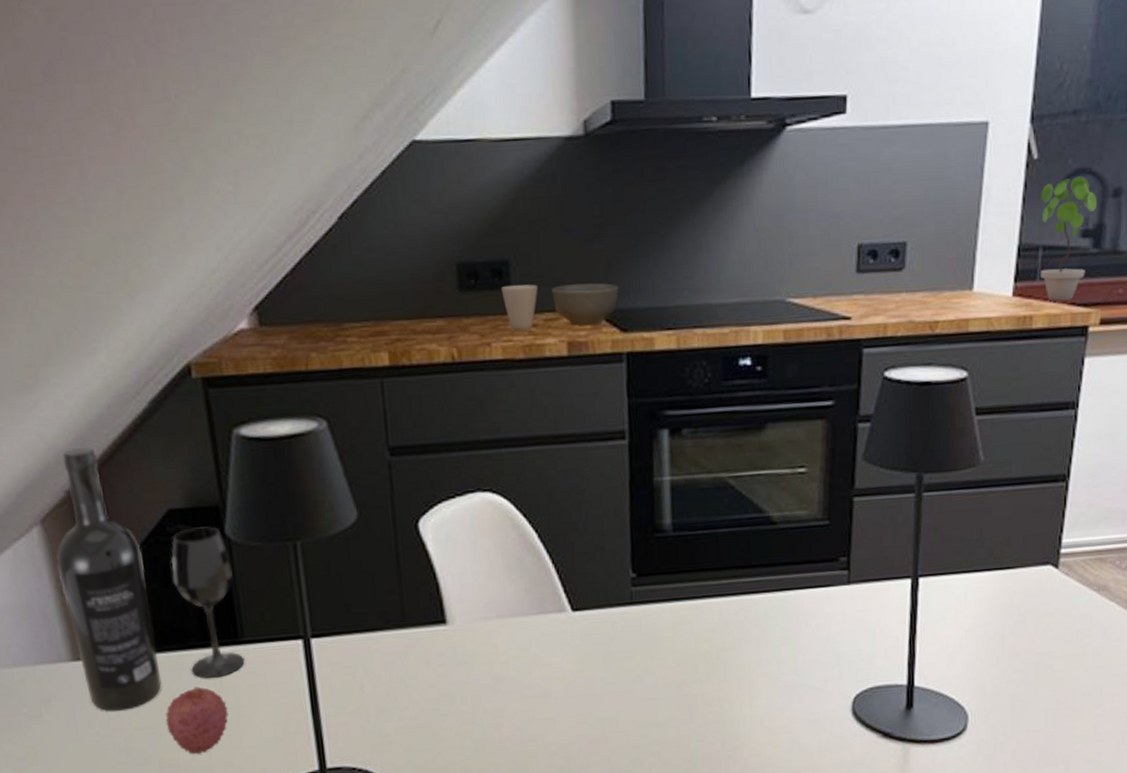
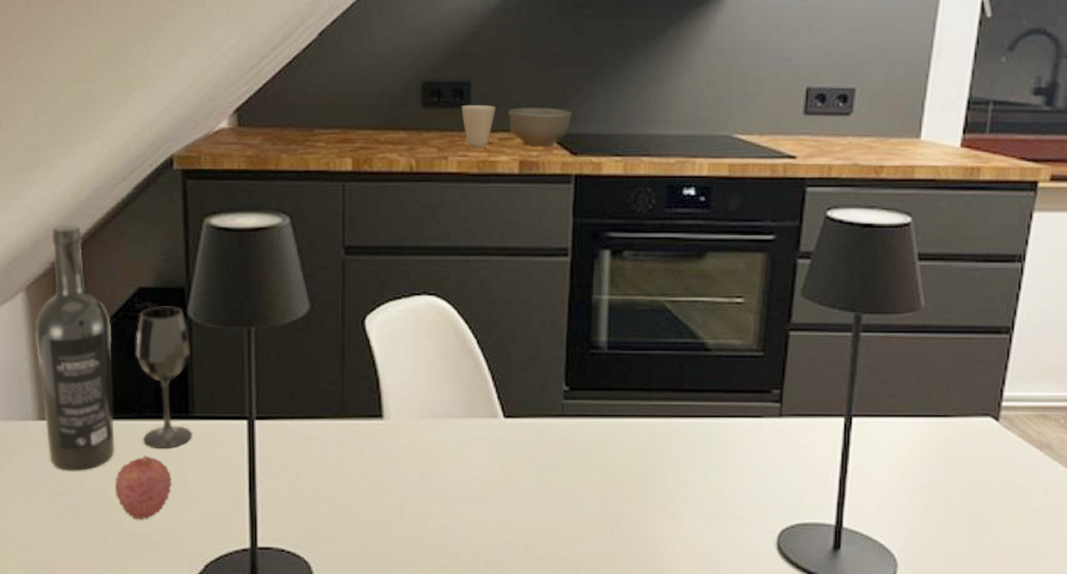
potted plant: present [1040,176,1098,302] -> none [990,36,1051,155]

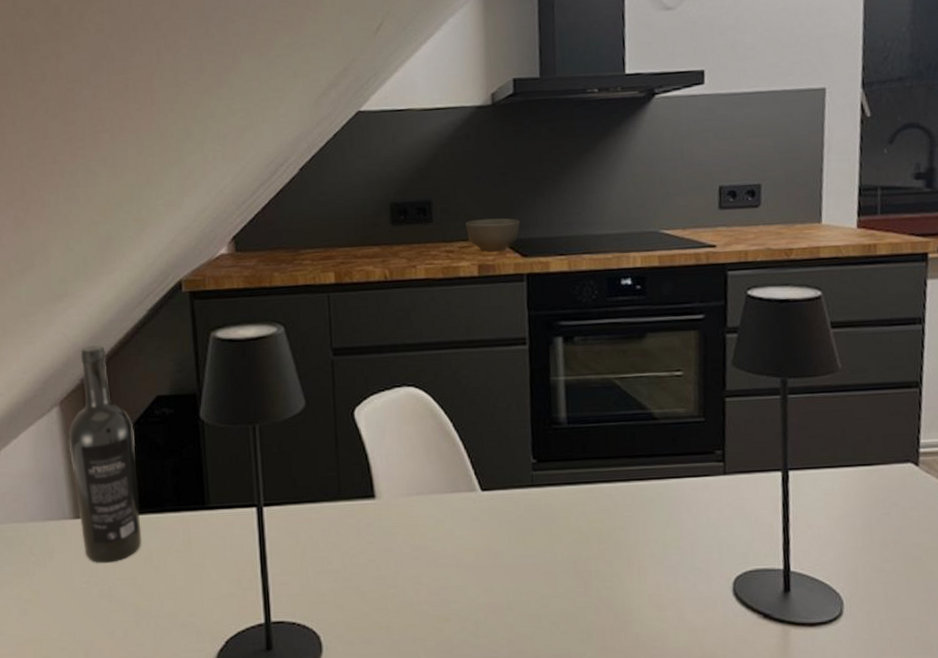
fruit: present [114,456,172,520] -> none [142,545,193,604]
wine glass: present [136,306,192,450] -> none [156,410,209,539]
mug: present [461,105,496,149] -> none [425,219,455,257]

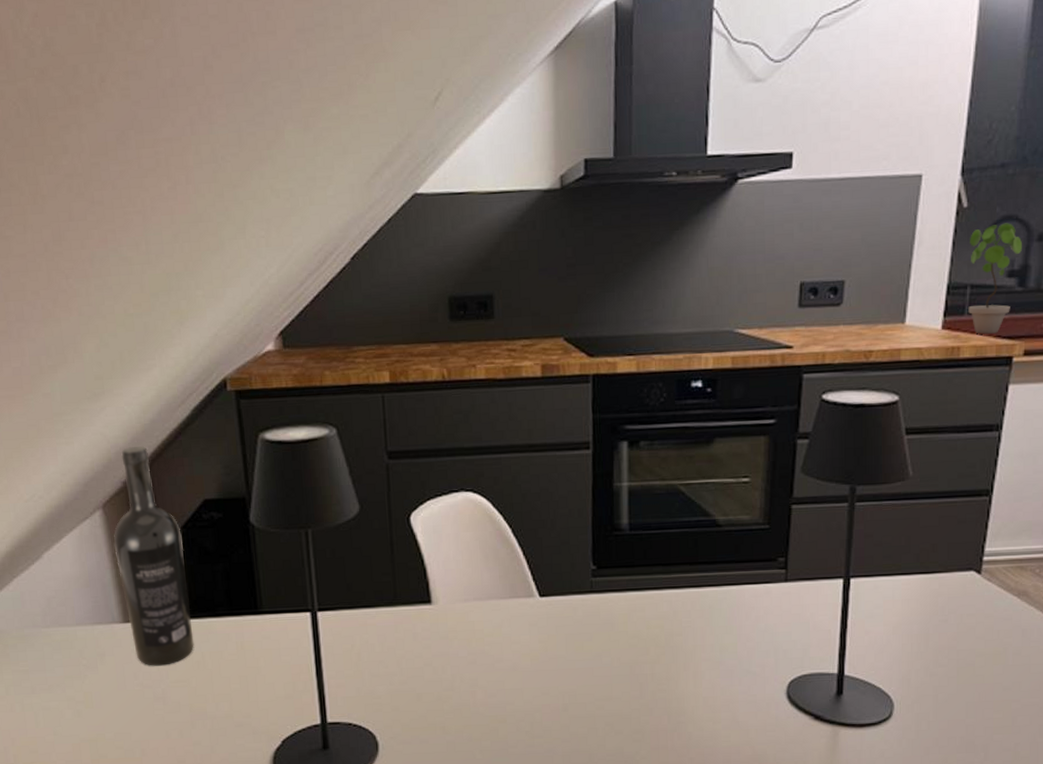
bowl: present [465,218,520,252] -> none [529,314,588,351]
potted plant: none [875,130,927,233] -> present [968,223,1023,335]

